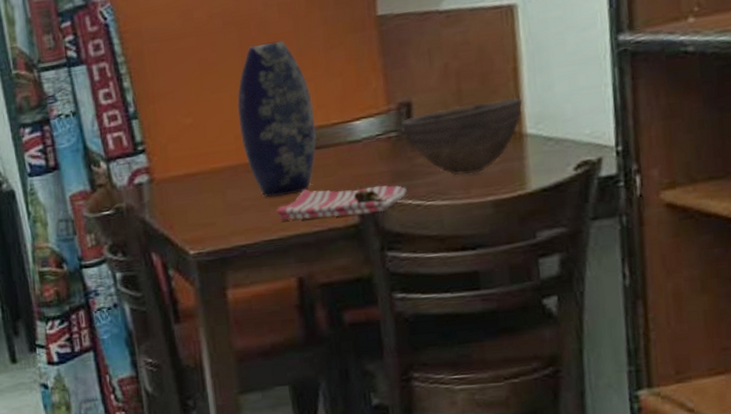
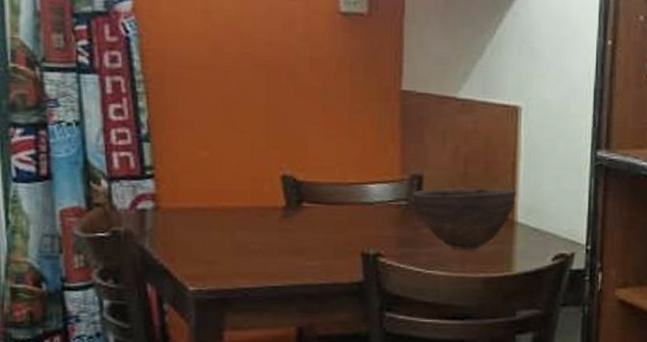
vase: present [237,40,317,198] -> none [257,93,333,245]
dish towel: present [277,185,407,220] -> none [285,242,410,274]

